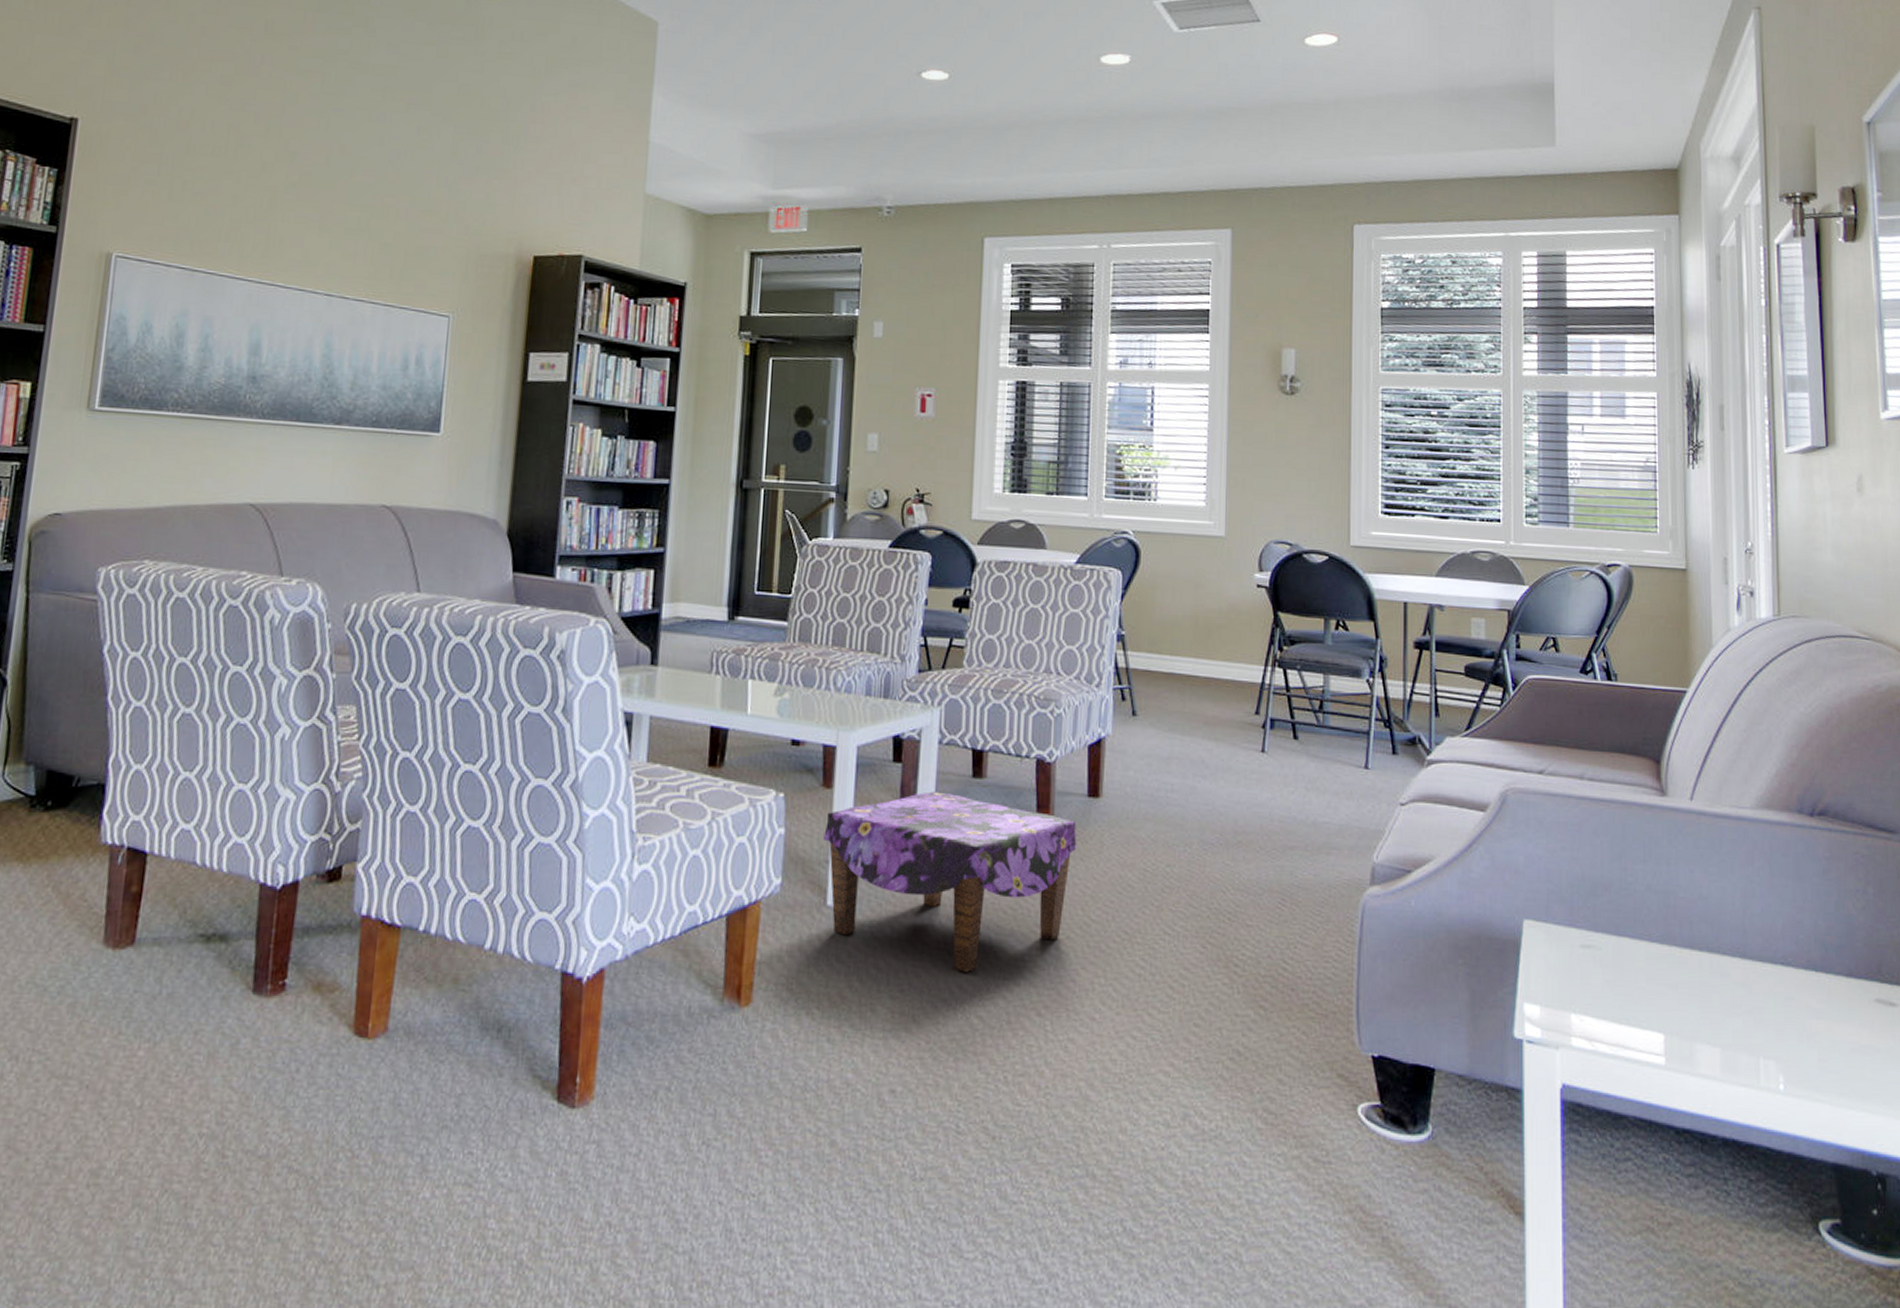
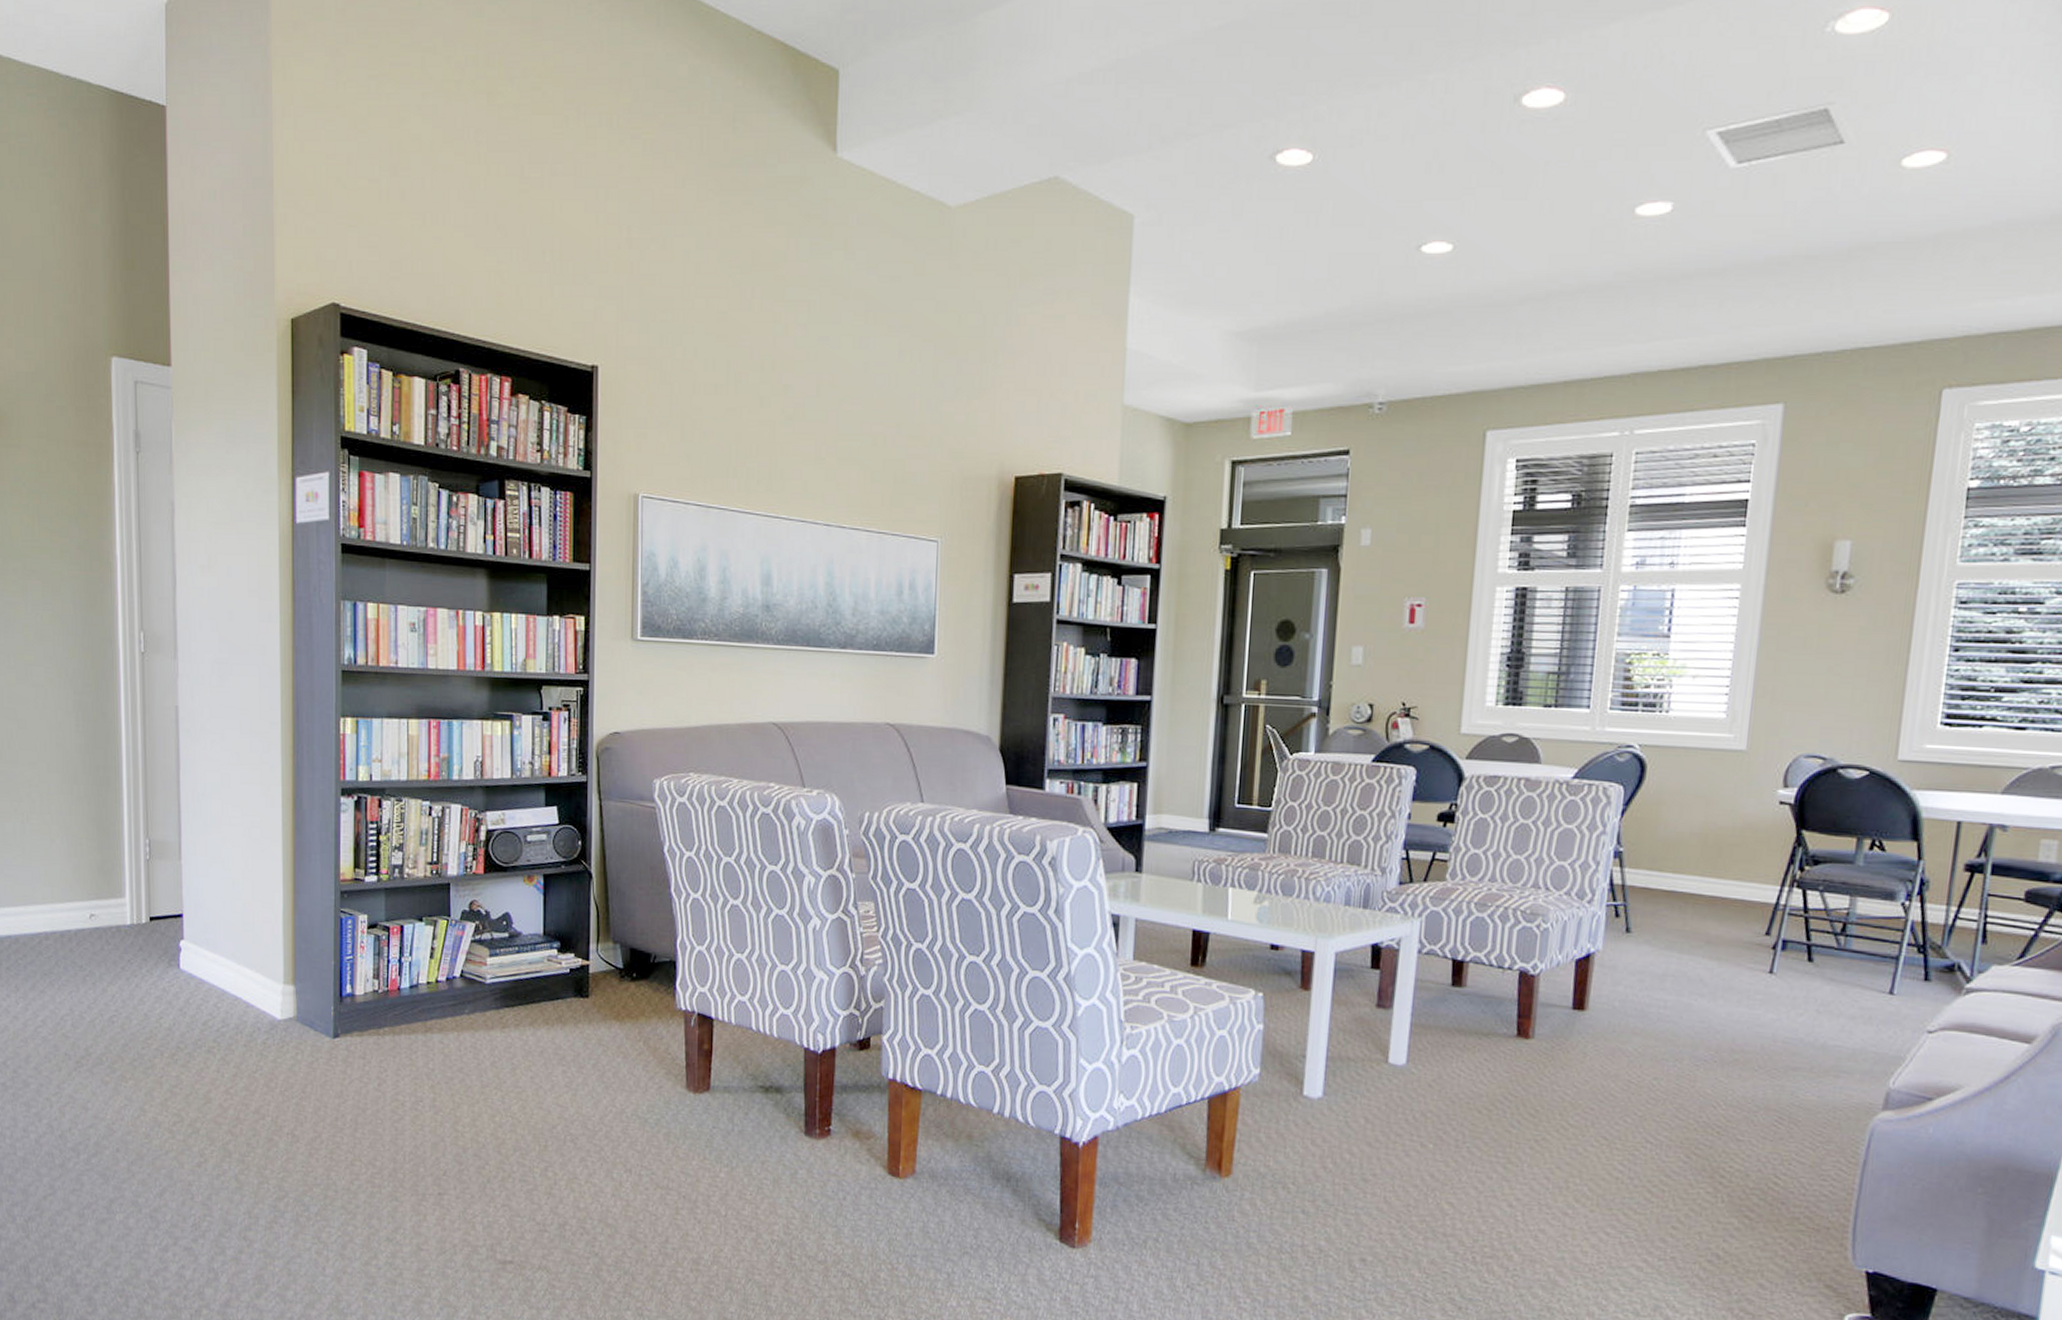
ottoman: present [823,791,1077,972] -> none [1301,997,1559,1163]

